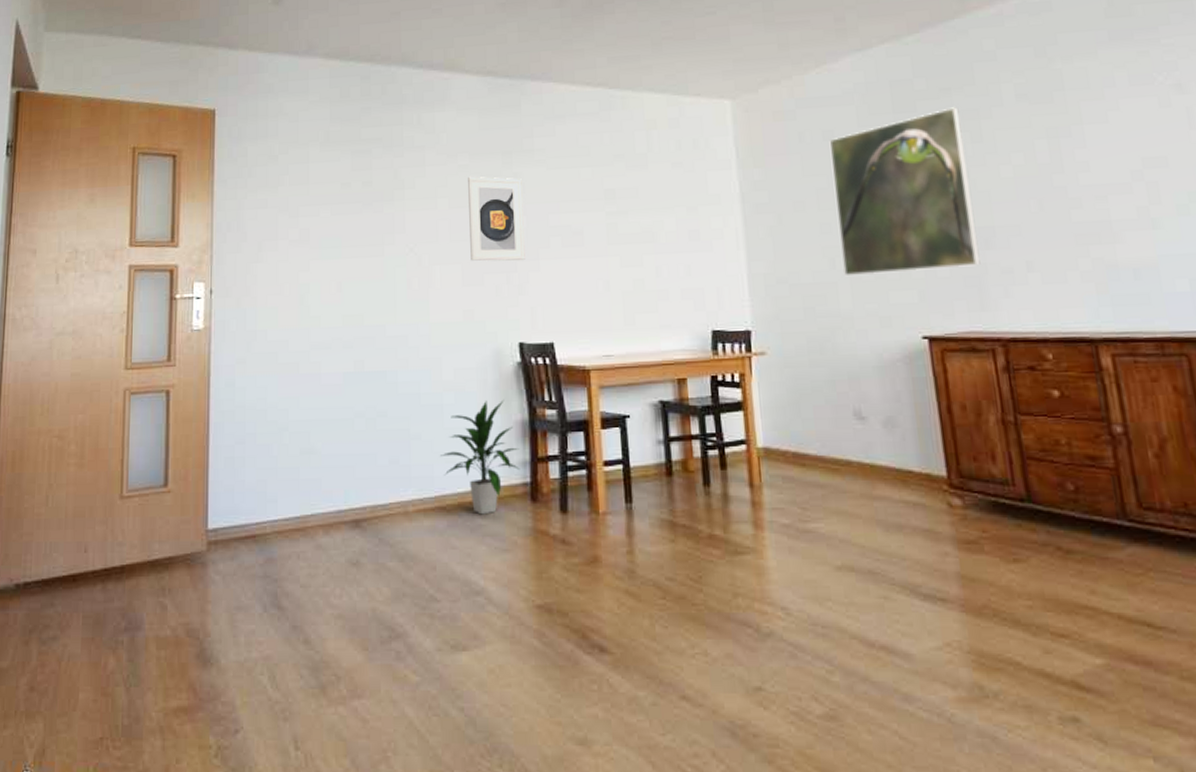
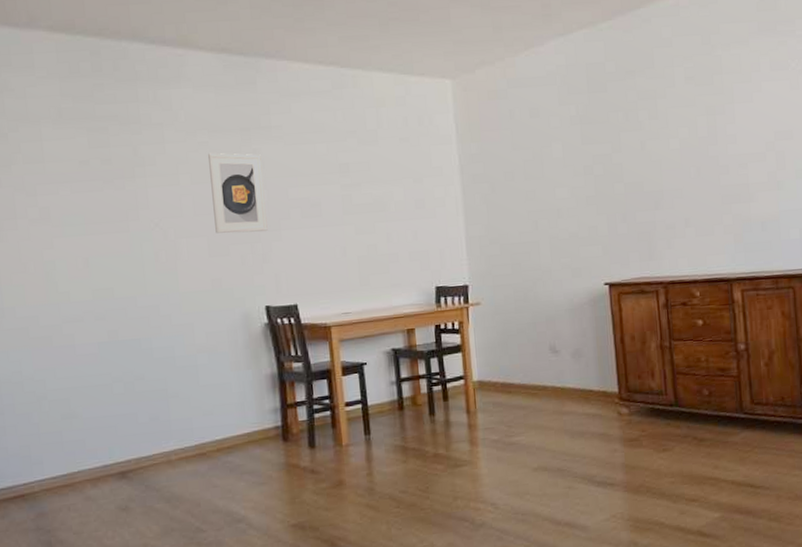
indoor plant: present [440,399,520,515] -> none [198,356,272,457]
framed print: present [829,107,981,277] -> none [535,88,651,236]

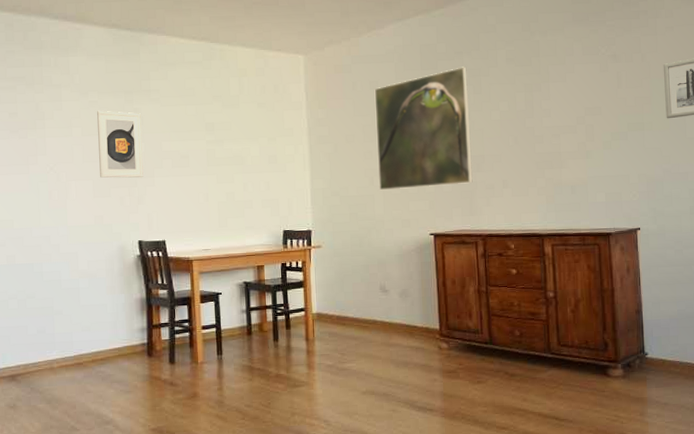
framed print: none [535,88,651,236] -> present [374,66,473,191]

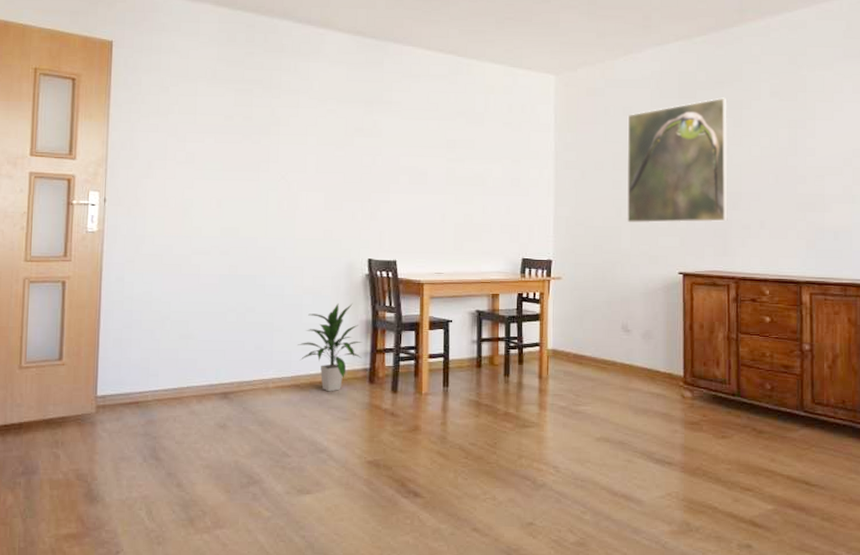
indoor plant: none [78,283,140,368] -> present [298,303,363,392]
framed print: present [97,110,143,178] -> none [333,119,380,192]

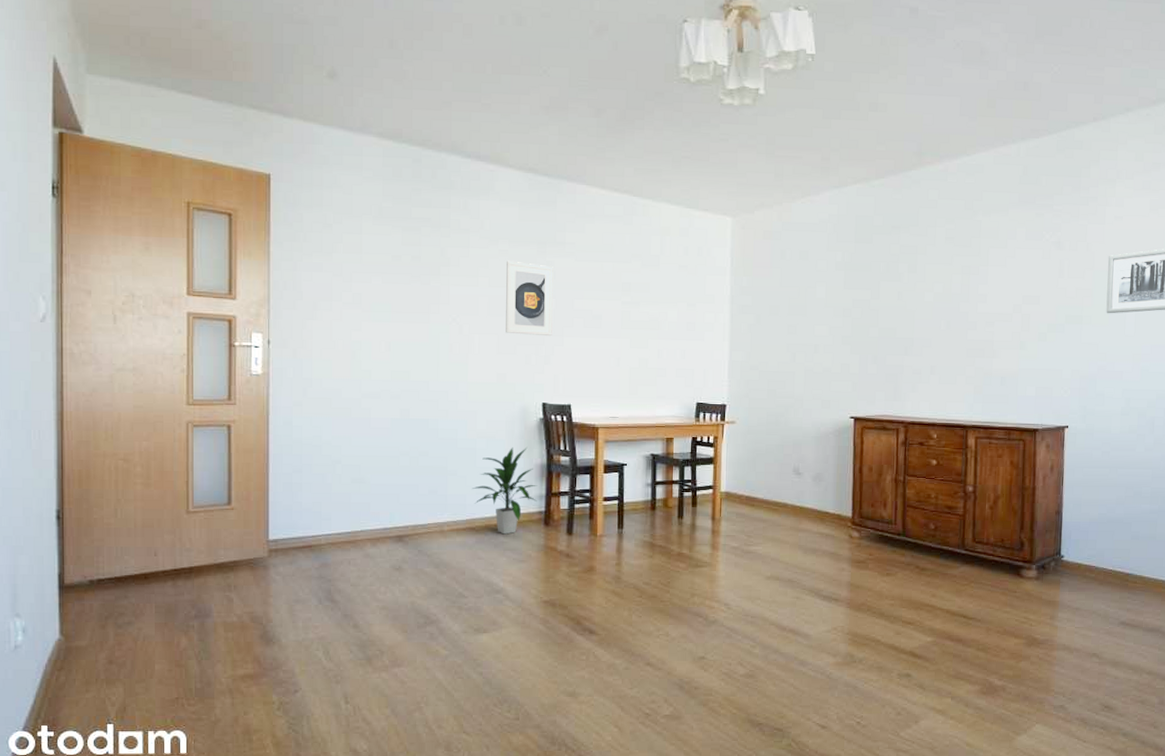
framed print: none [333,119,380,192] -> present [506,260,553,336]
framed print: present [626,97,728,224] -> none [800,242,903,369]

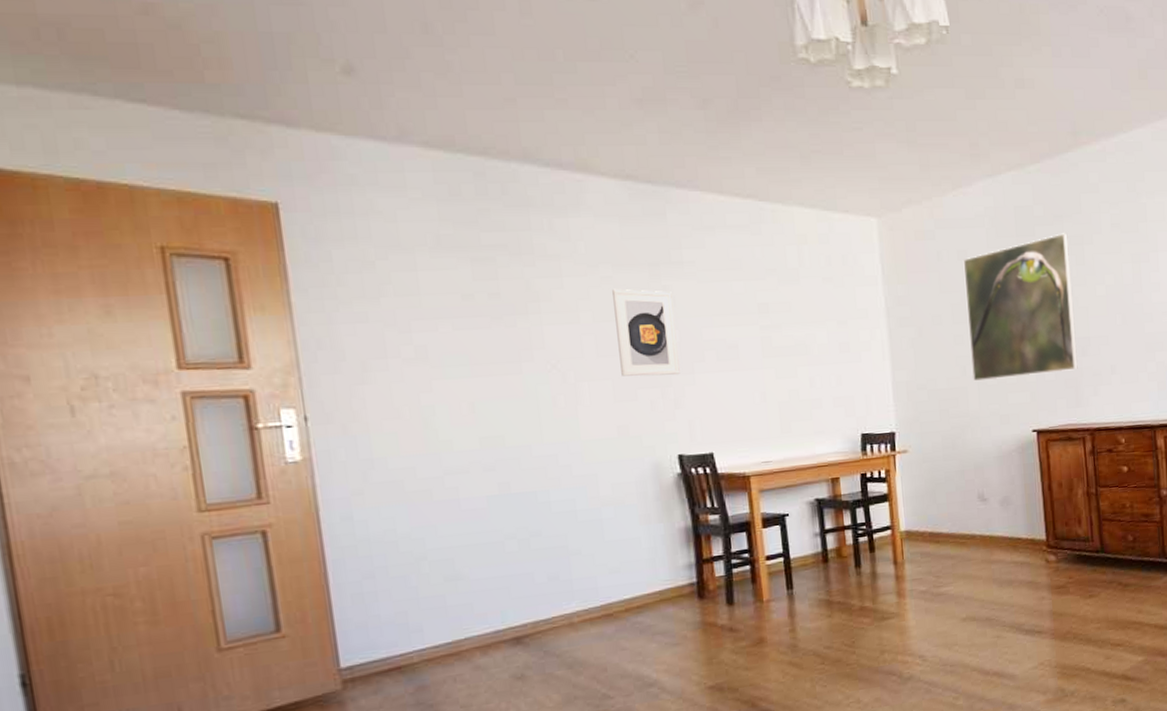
indoor plant: present [472,447,537,535] -> none [603,509,686,617]
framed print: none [800,242,903,369] -> present [963,233,1078,382]

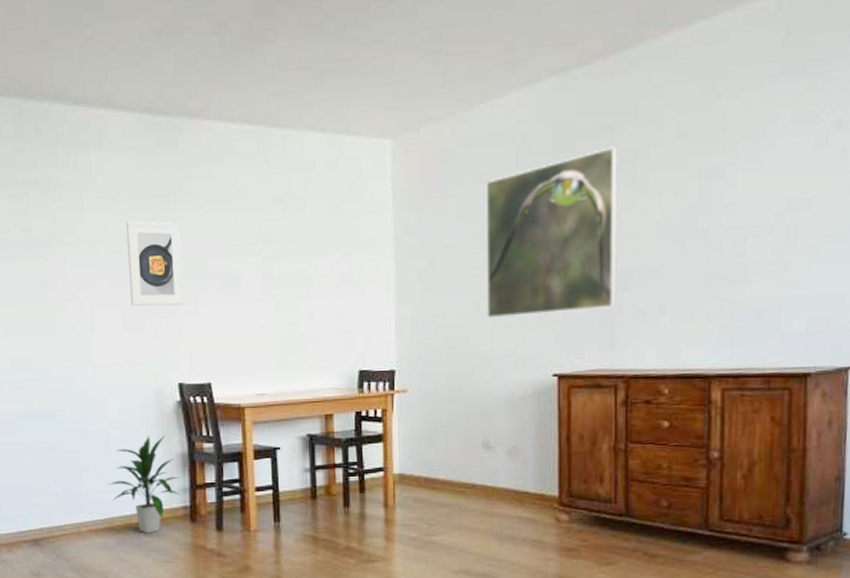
indoor plant: none [603,509,686,617] -> present [108,434,181,534]

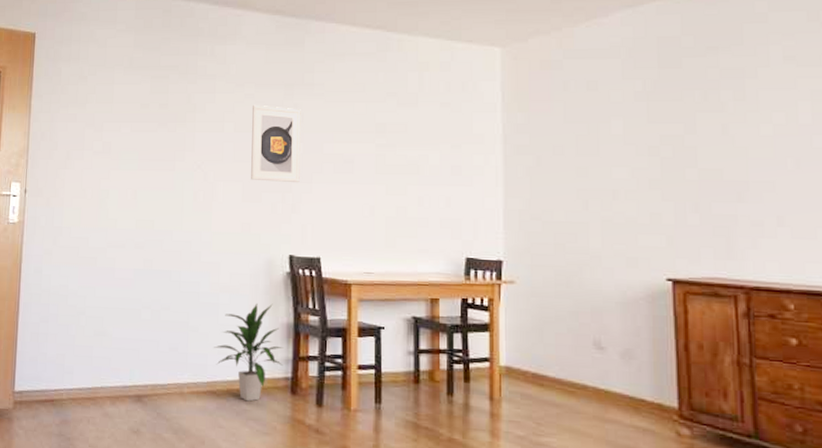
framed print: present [486,147,619,319] -> none [592,65,731,219]

